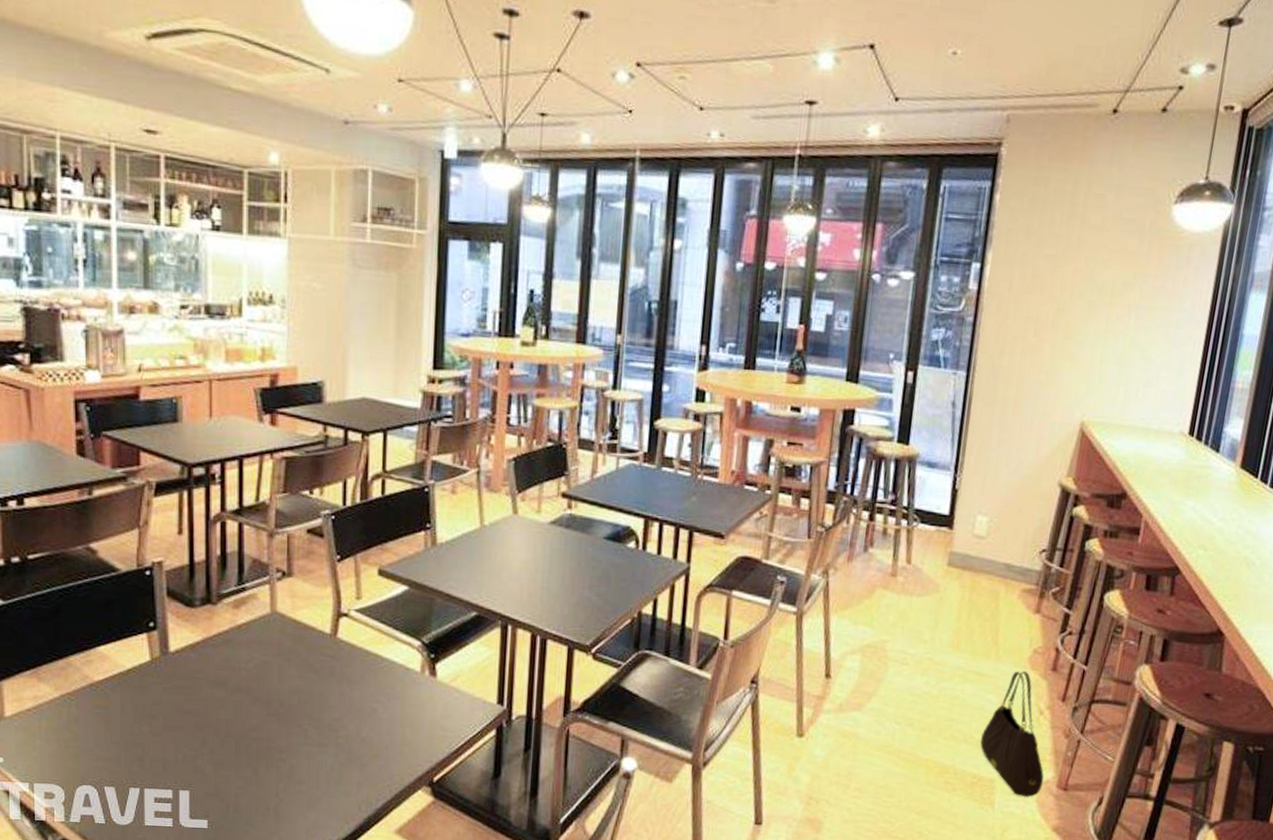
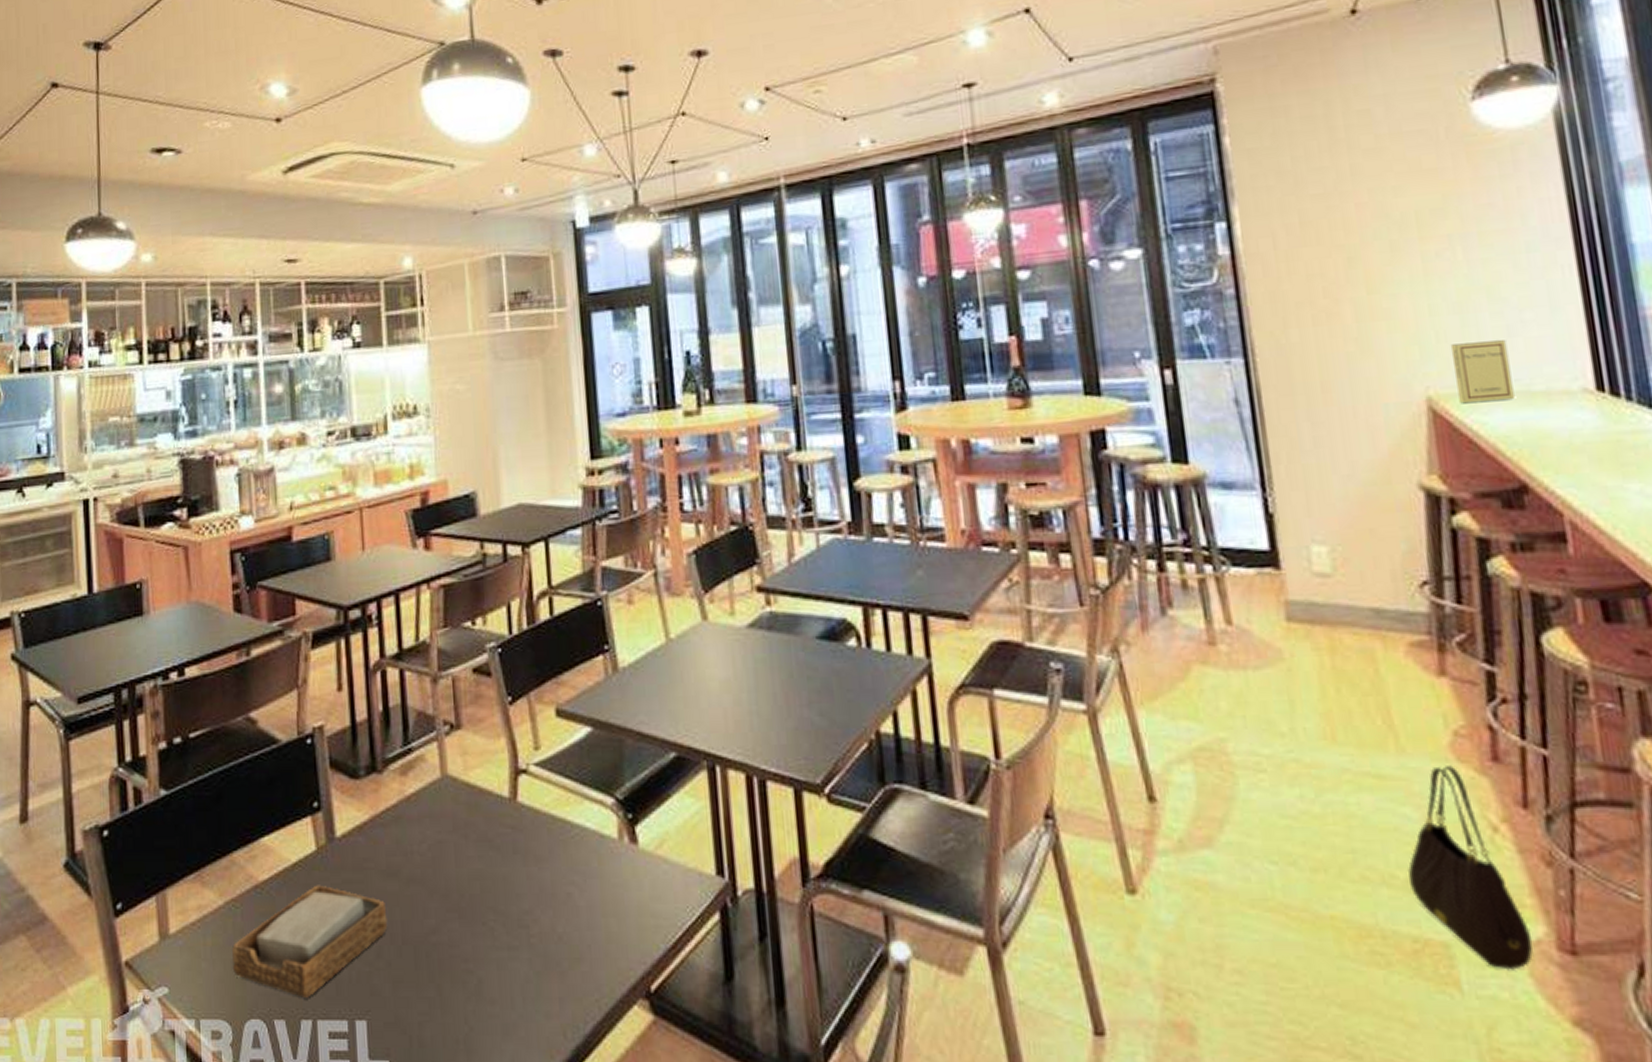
napkin holder: none [67,687,213,773] -> present [232,885,388,999]
book: none [1101,386,1144,433] -> present [1450,340,1515,404]

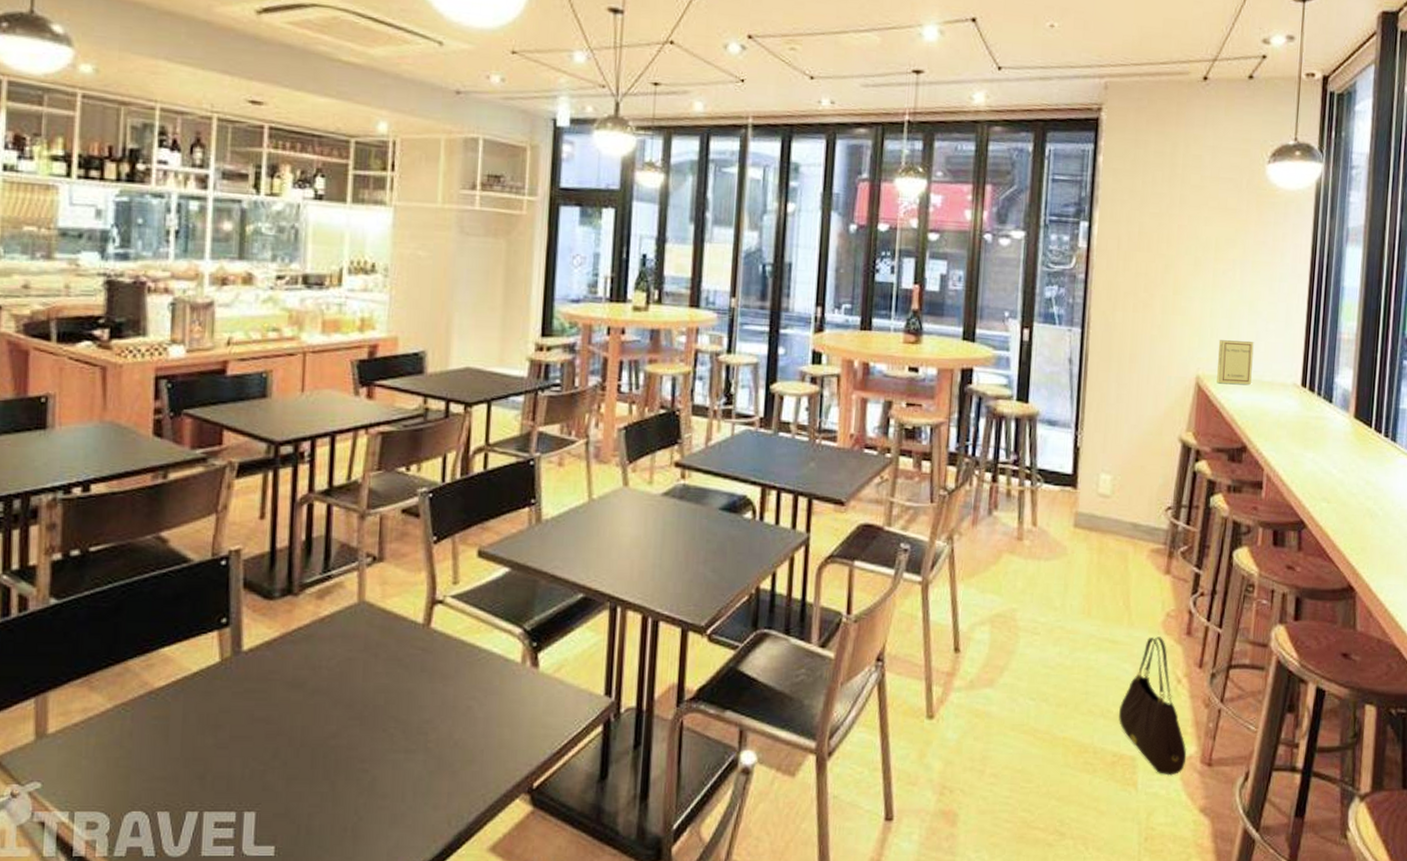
napkin holder: present [232,885,388,999] -> none [117,692,288,794]

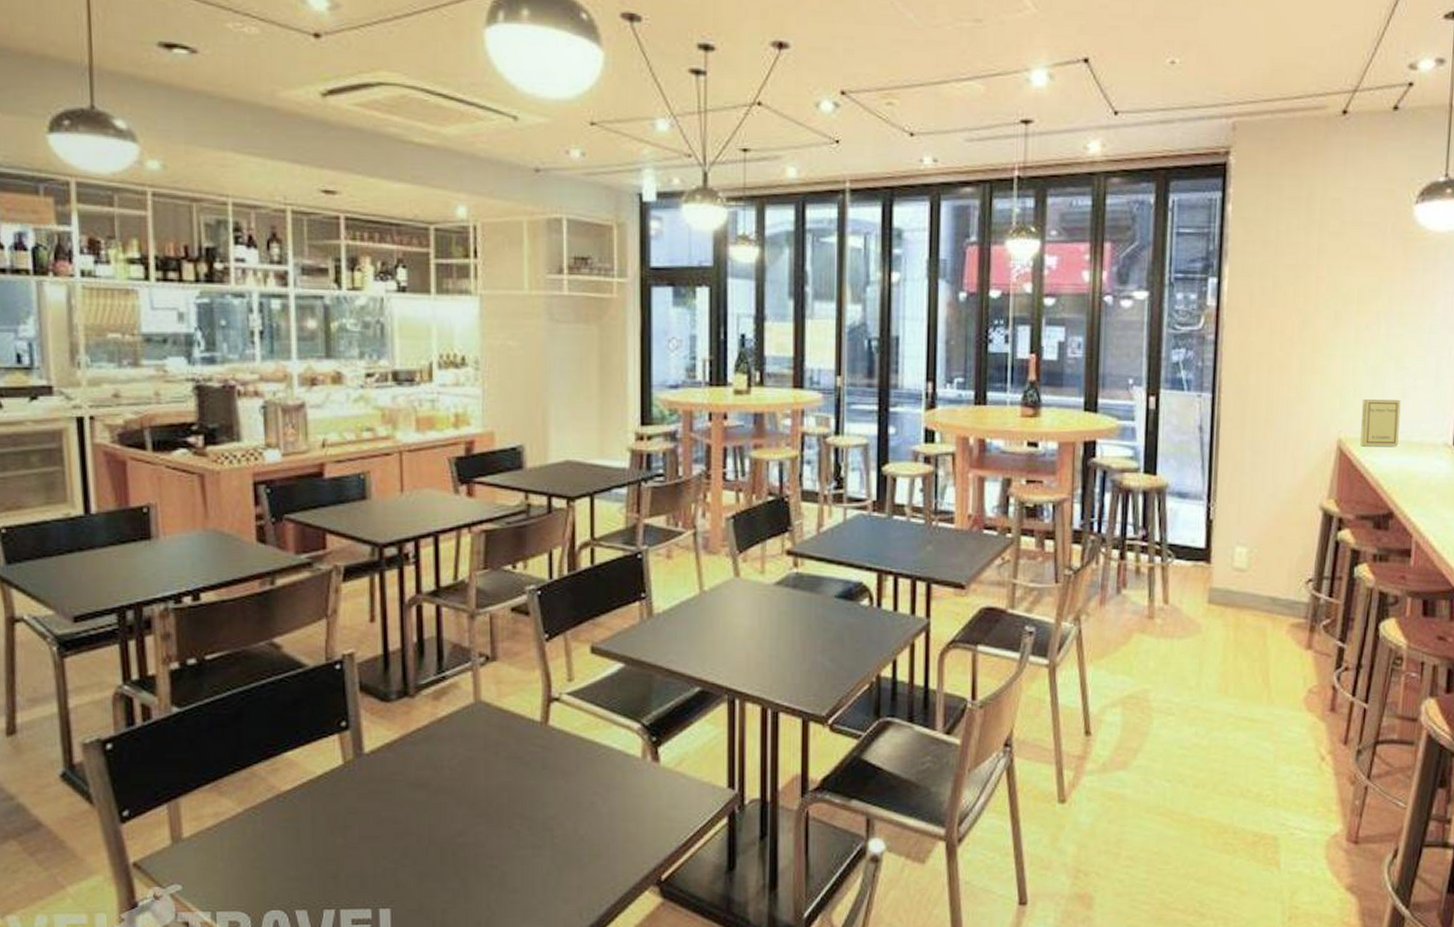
handbag: present [1118,636,1187,776] -> none [1259,714,1332,854]

